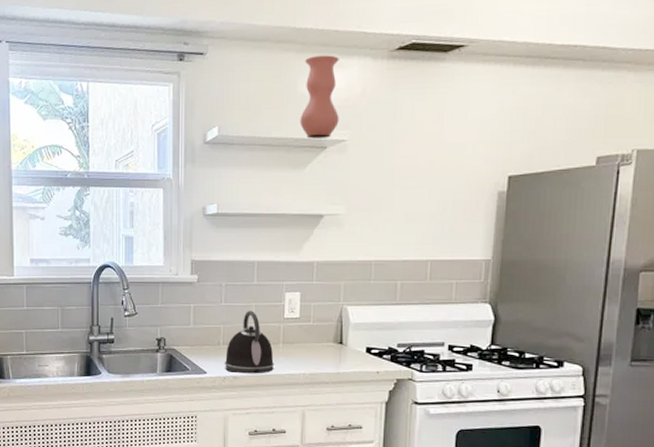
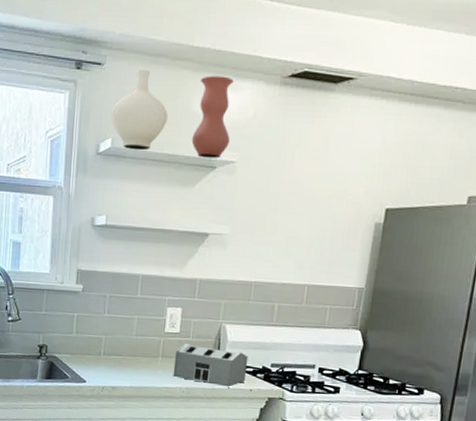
ceramic jug: none [216,55,274,137] -> present [110,69,168,151]
kettle: present [224,310,275,374] -> none [103,323,153,386]
toaster: none [295,328,373,371] -> present [173,344,248,387]

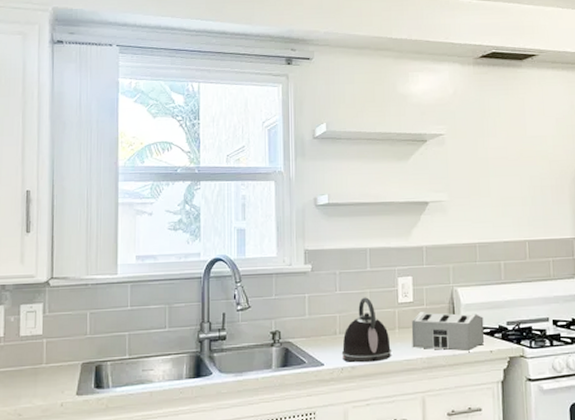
kettle: none [103,323,153,386] -> present [341,297,392,363]
ceramic jug: present [110,69,168,151] -> none [323,60,377,132]
vase: present [191,75,234,158] -> none [401,61,436,133]

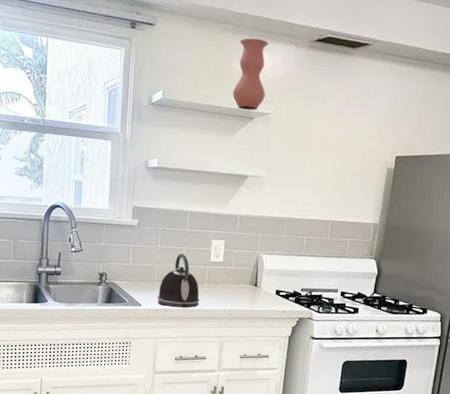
vase: none [401,61,436,133] -> present [232,38,269,110]
toaster: present [411,312,485,352] -> none [217,271,282,309]

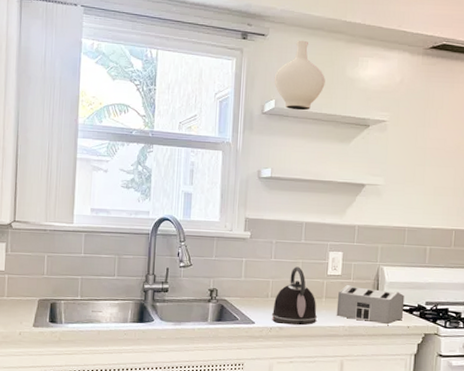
ceramic jug: none [161,30,212,102] -> present [274,40,325,111]
toaster: none [217,271,282,309] -> present [336,285,405,325]
vase: present [232,38,269,110] -> none [347,46,382,118]

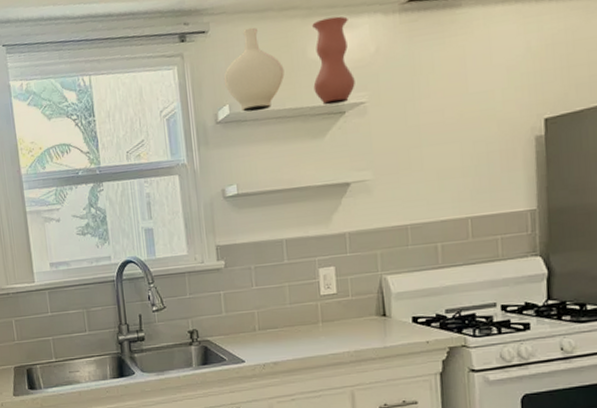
kettle: present [271,266,318,326] -> none [262,291,316,359]
toaster: present [336,285,405,325] -> none [336,302,420,343]
vase: none [347,46,382,118] -> present [312,16,355,106]

